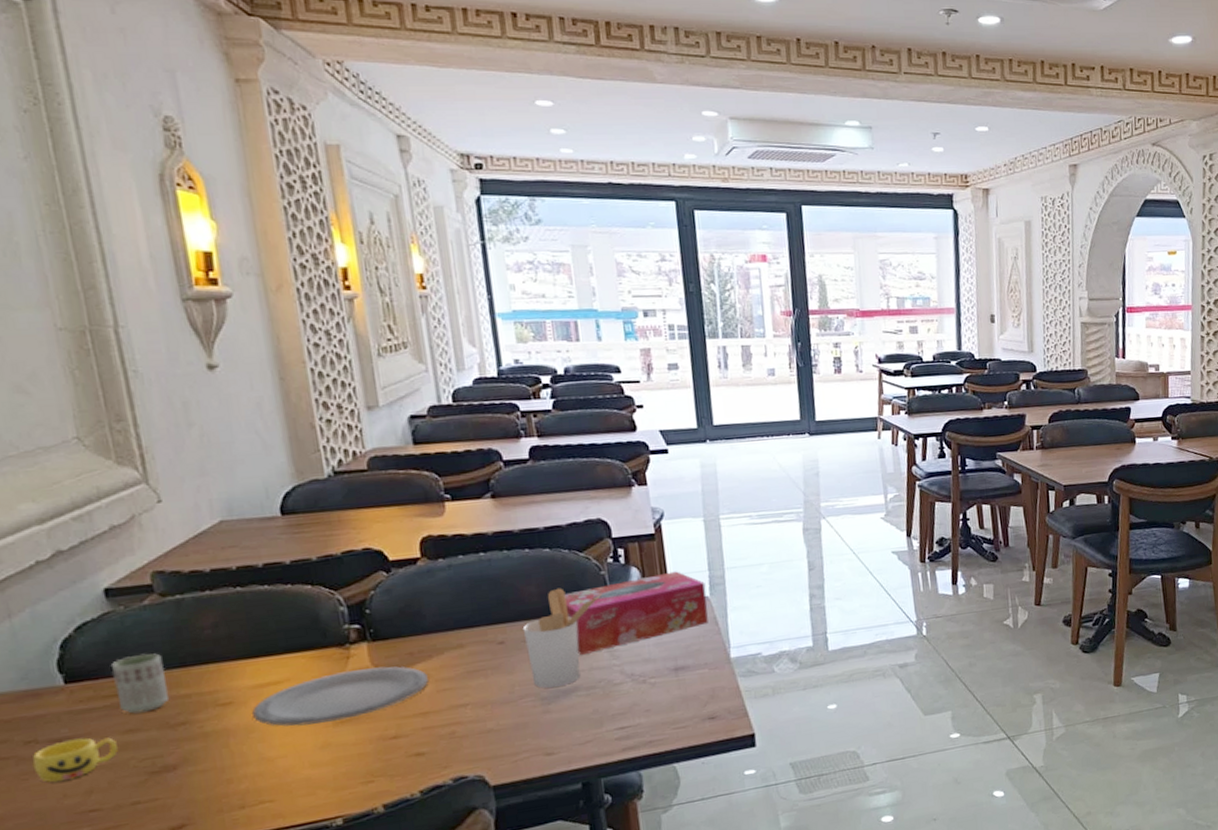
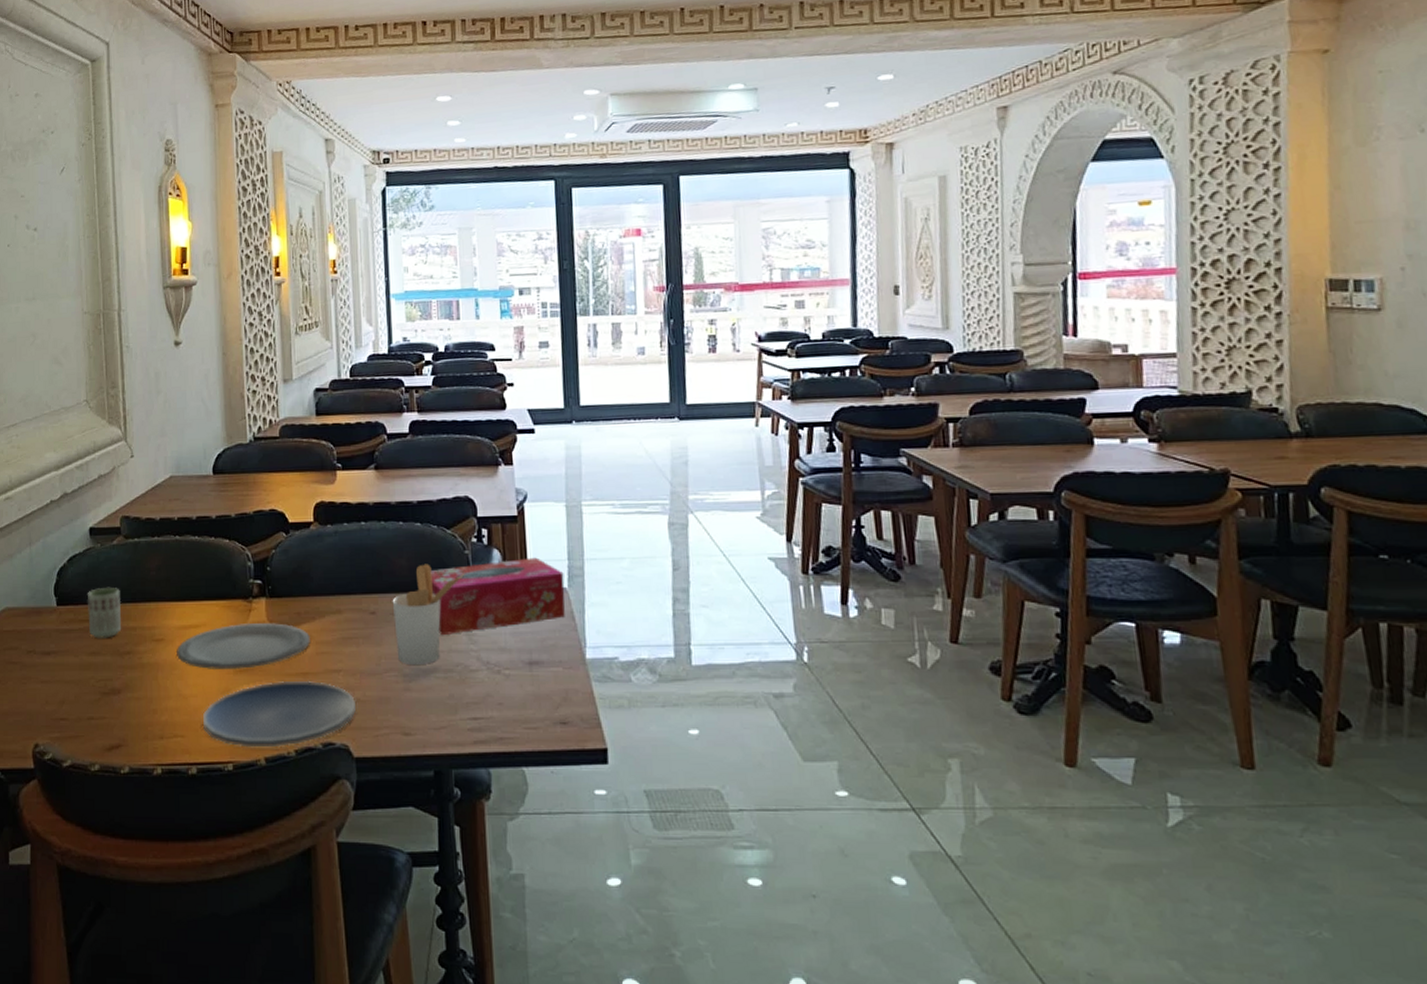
cup: present [32,737,118,783] -> none [30,654,84,690]
plate: none [297,719,489,800] -> present [203,680,356,748]

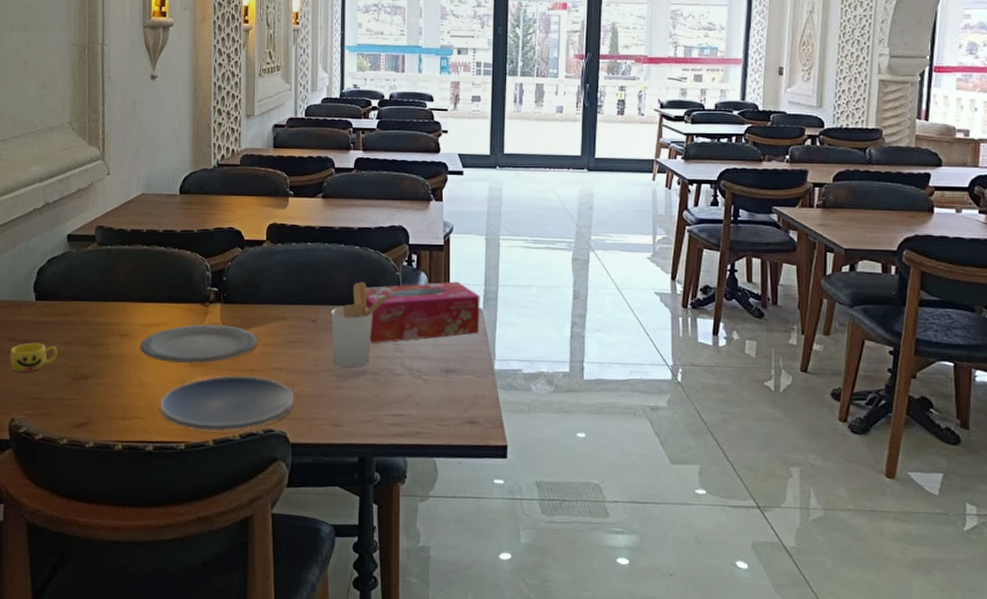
cup: none [30,654,84,690] -> present [9,342,57,373]
cup: present [87,586,122,639] -> none [62,286,93,331]

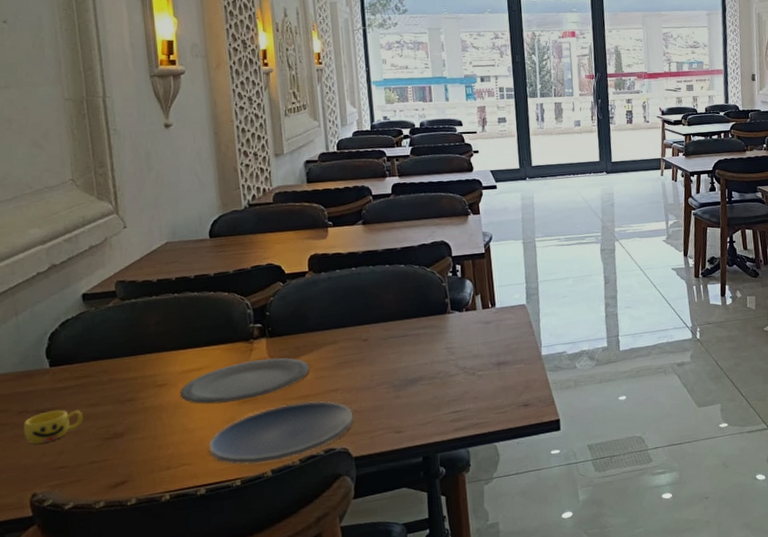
utensil holder: present [331,281,394,367] -> none [382,296,443,378]
tissue box: present [365,281,480,343] -> none [414,283,525,351]

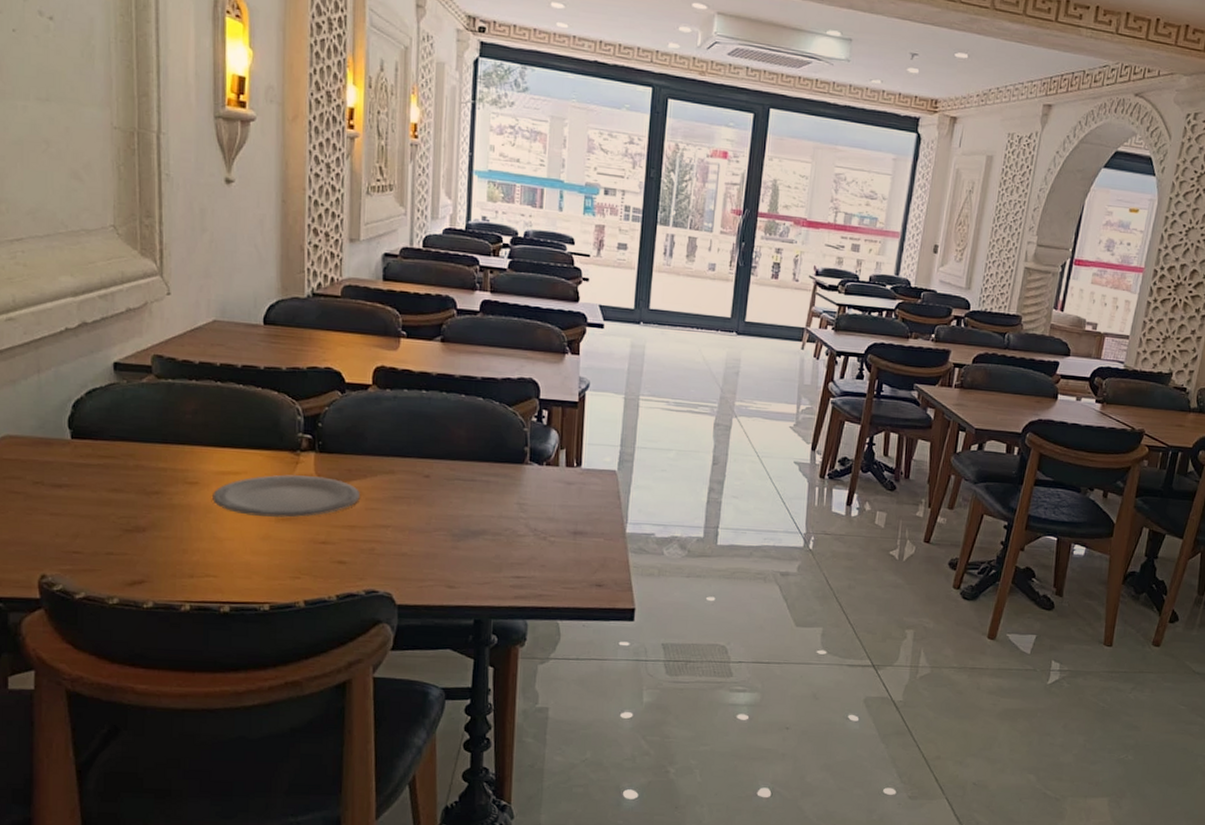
cup: present [23,410,83,444] -> none [37,487,103,522]
plate: present [209,401,353,465] -> none [239,532,402,592]

